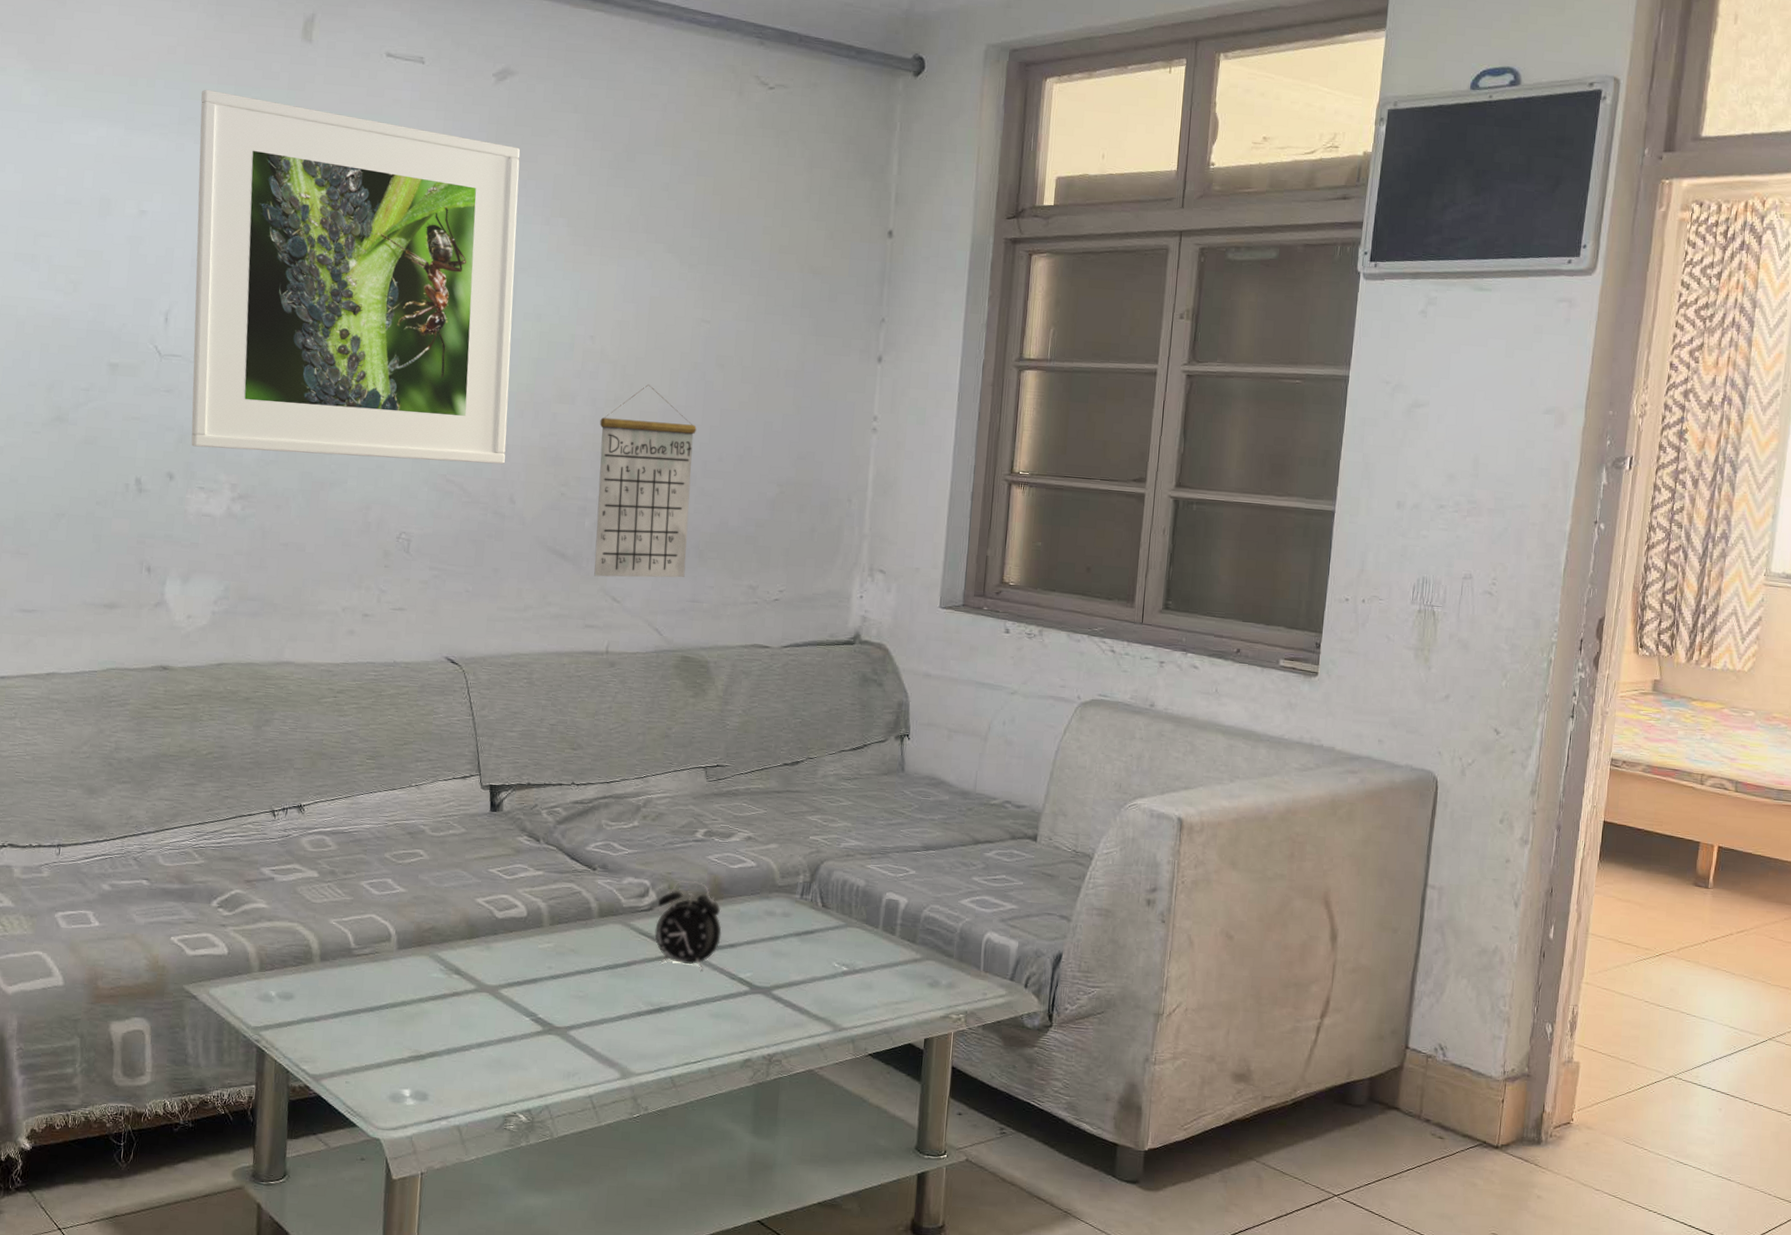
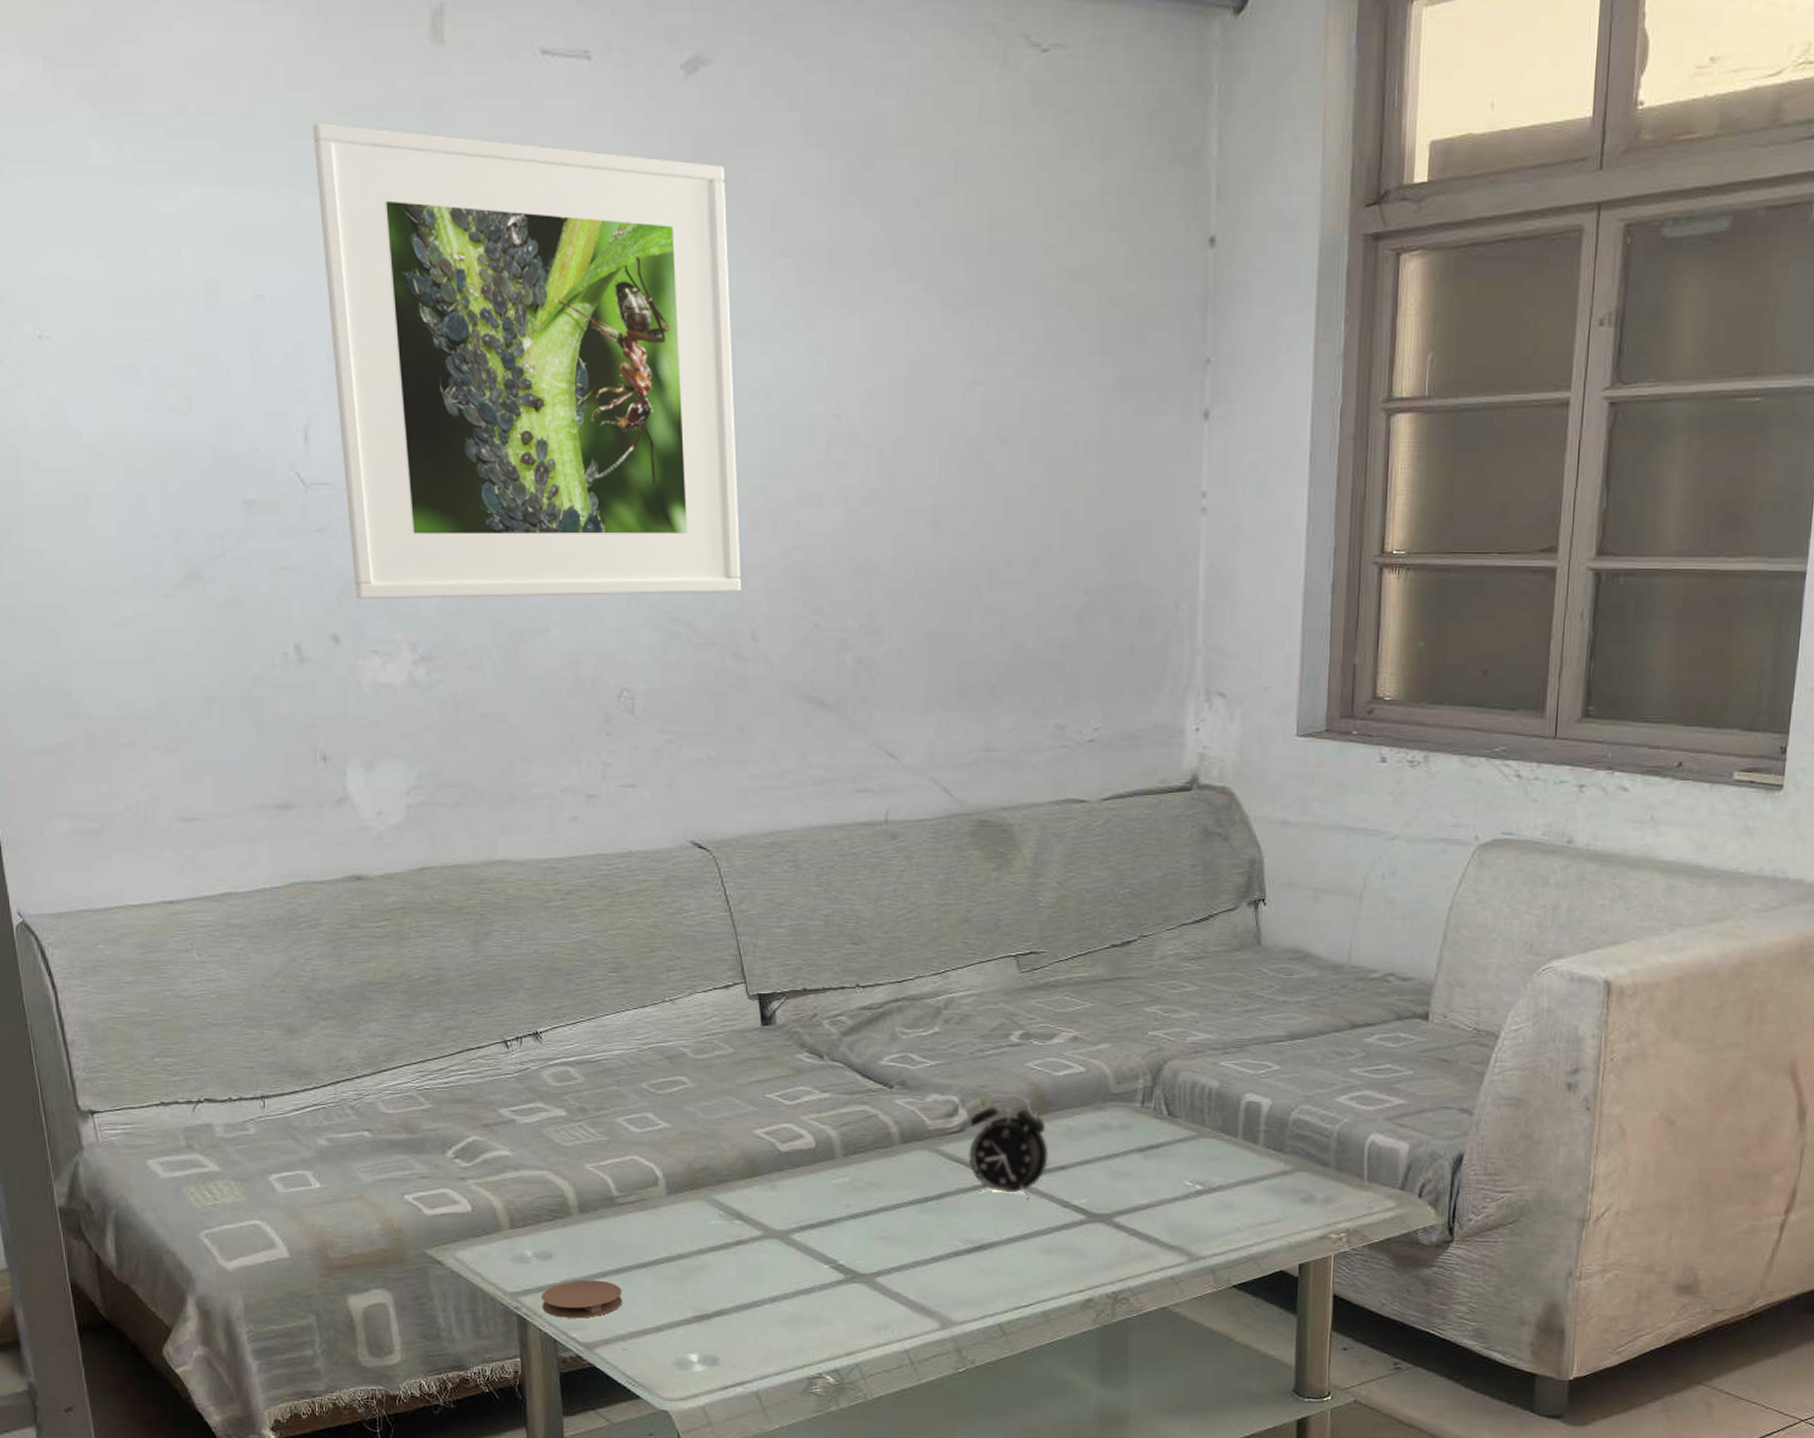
coaster: none [279,1019,350,1053] -> present [542,1280,623,1318]
calendar: present [594,384,697,578] -> none [855,473,977,727]

